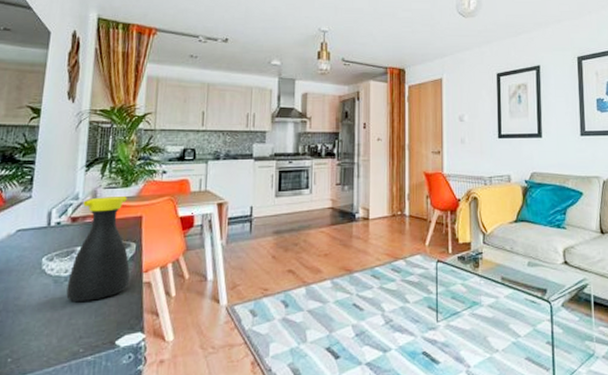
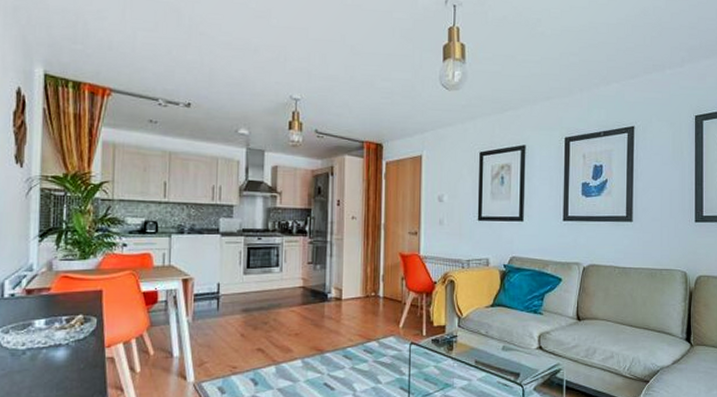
bottle: present [66,197,130,302] -> none [25,269,91,375]

